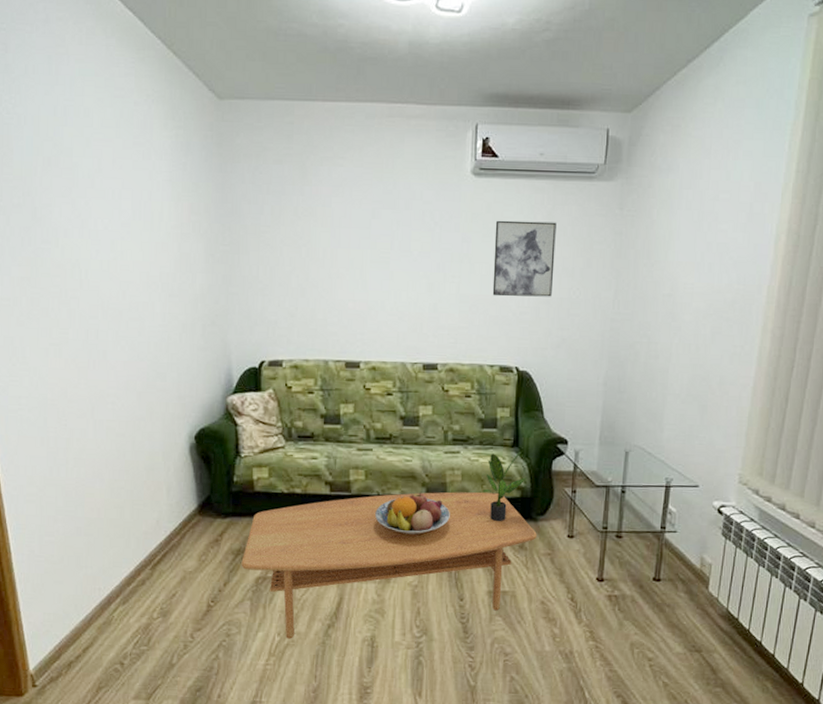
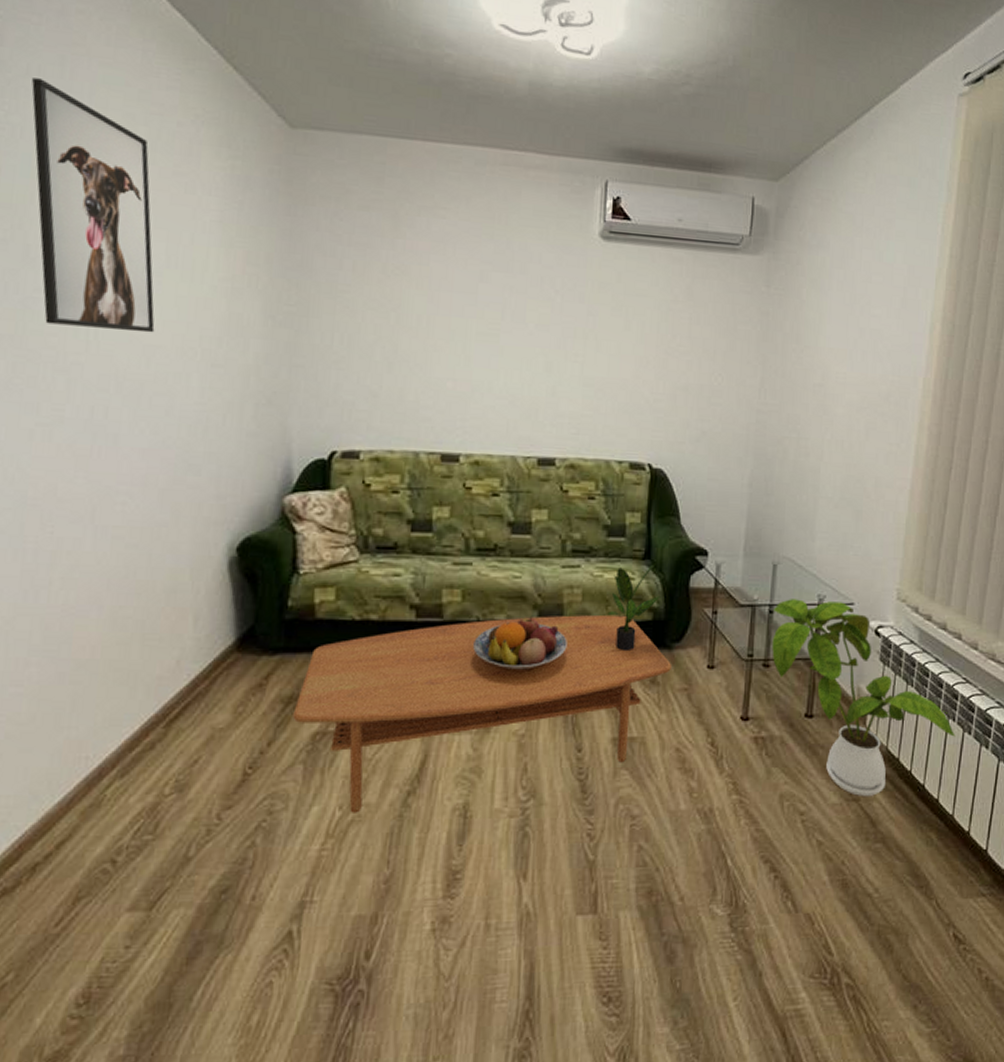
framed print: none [29,76,127,272] -> present [31,78,155,333]
wall art: present [492,220,556,297] -> none [622,292,696,383]
house plant: none [624,481,792,648] -> present [772,599,956,796]

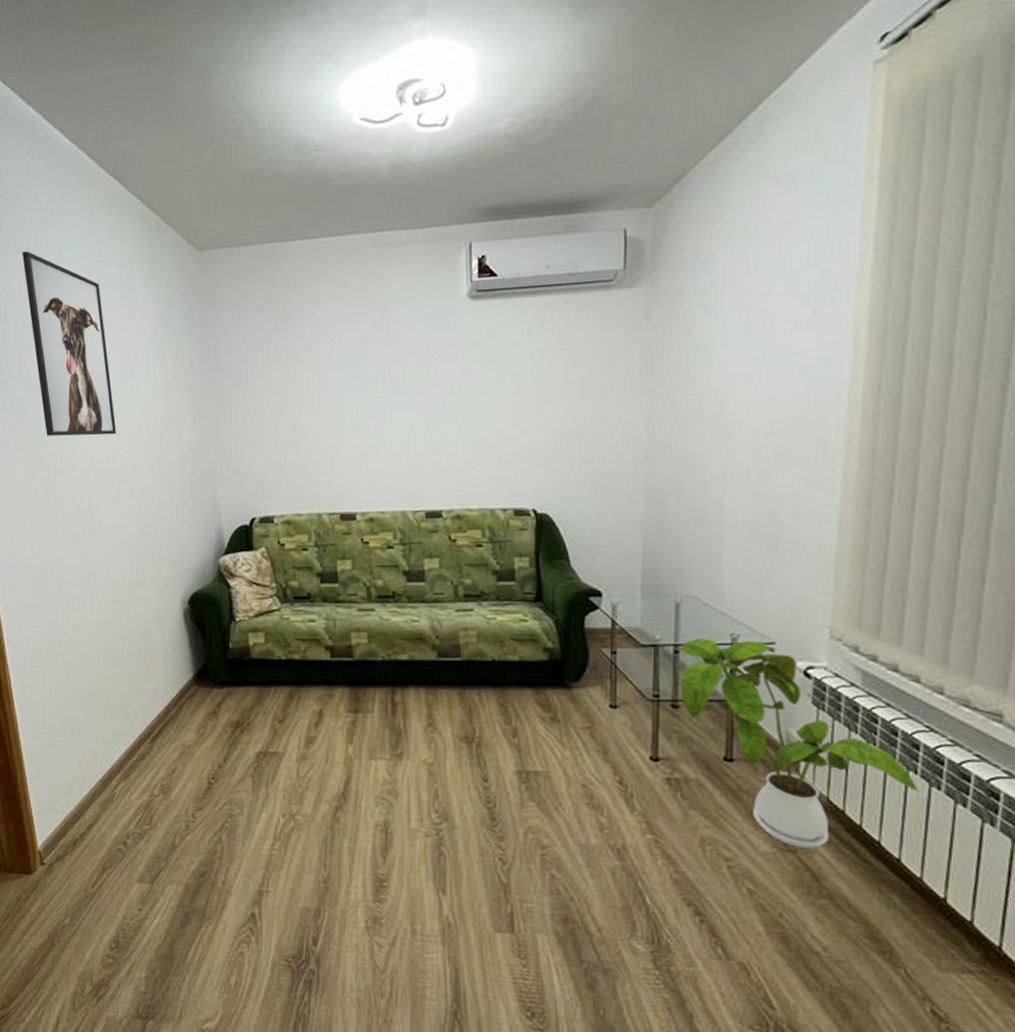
coffee table: present [293,614,671,813] -> none [241,655,571,822]
fruit bowl: present [473,615,567,670] -> none [381,655,466,705]
potted plant: present [607,564,660,652] -> none [502,606,555,690]

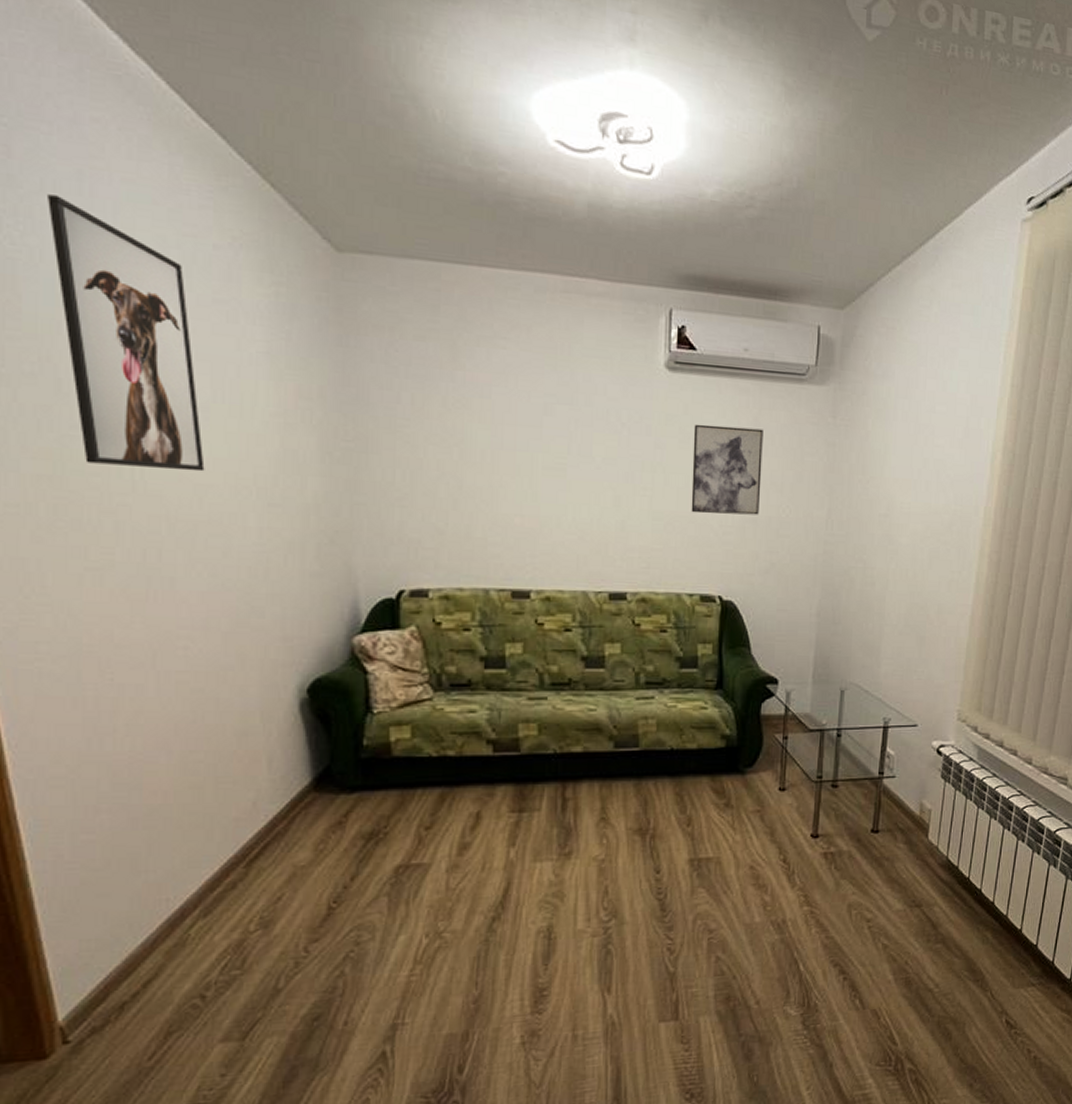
wall art: none [498,341,571,431] -> present [691,424,763,515]
house plant: present [678,638,919,848] -> none [840,723,1010,902]

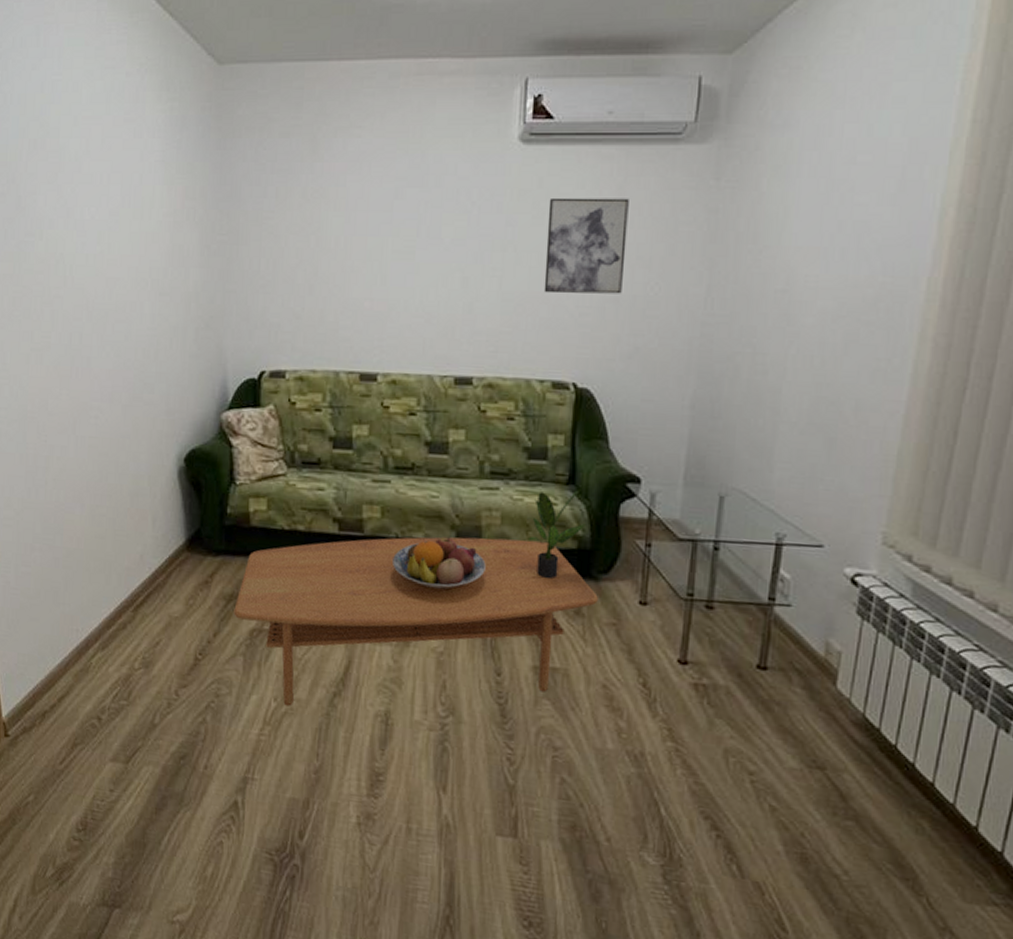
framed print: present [48,194,205,472] -> none [17,49,115,267]
coffee table: none [375,743,744,940] -> present [233,537,598,706]
fruit bowl: none [551,746,643,799] -> present [392,535,486,589]
potted plant: none [681,693,733,778] -> present [527,490,586,580]

